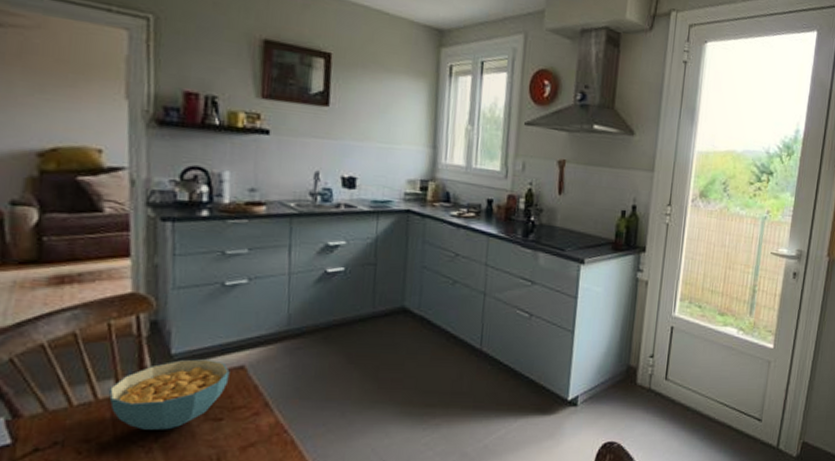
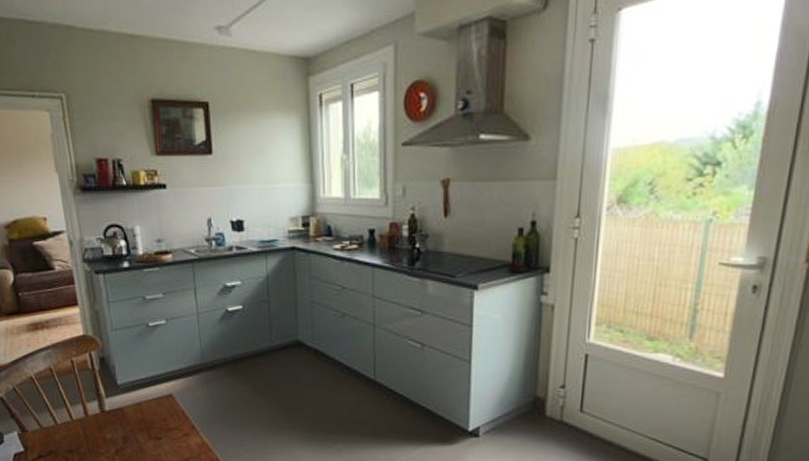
cereal bowl: present [109,359,230,430] -> none [80,388,162,445]

